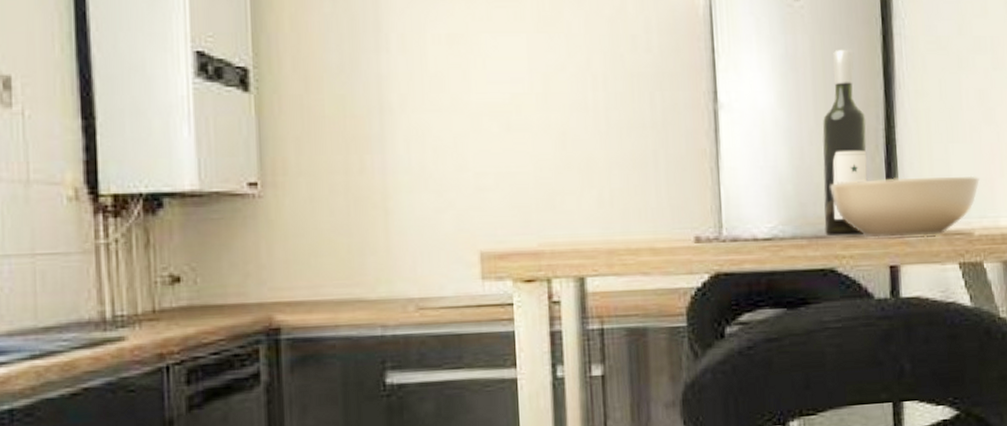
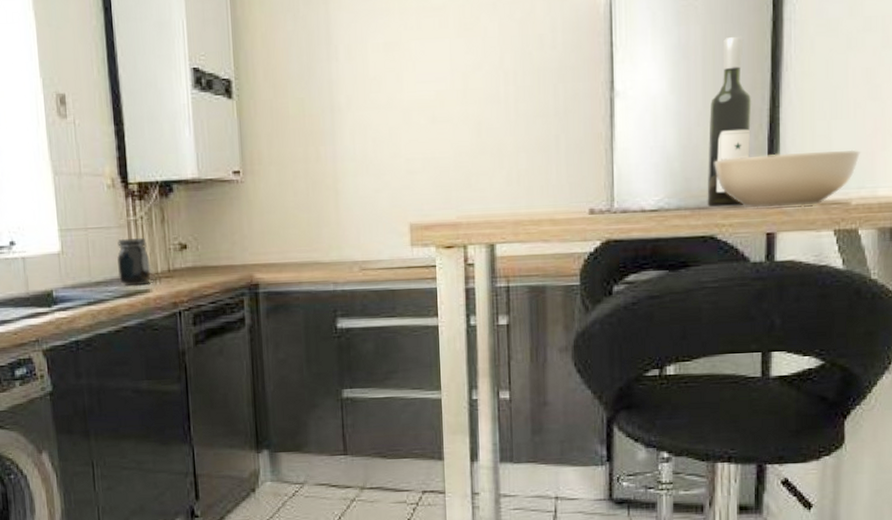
jar: none [78,268,129,333] -> present [117,238,152,287]

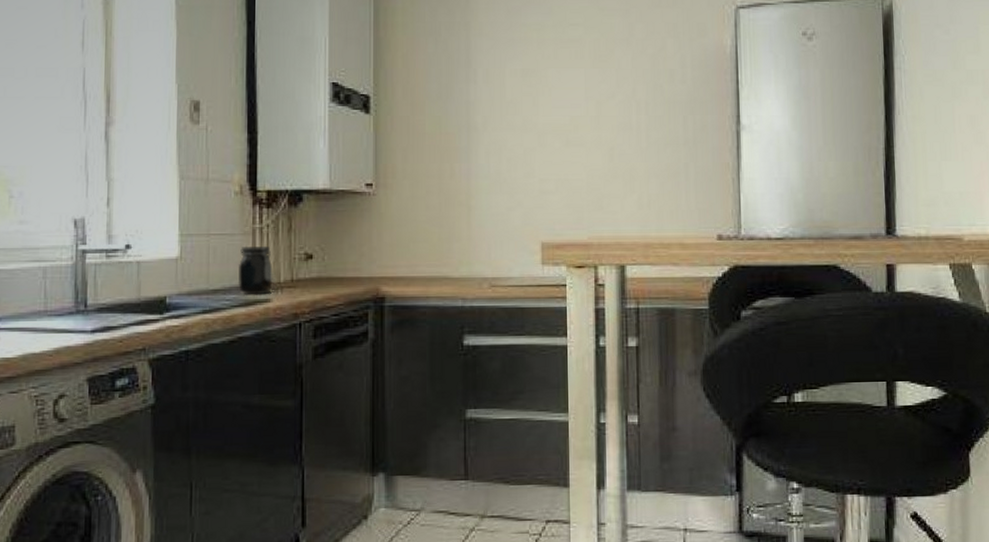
bottle: present [707,36,752,208] -> none [829,81,869,238]
bowl: present [714,149,860,208] -> none [835,189,970,240]

